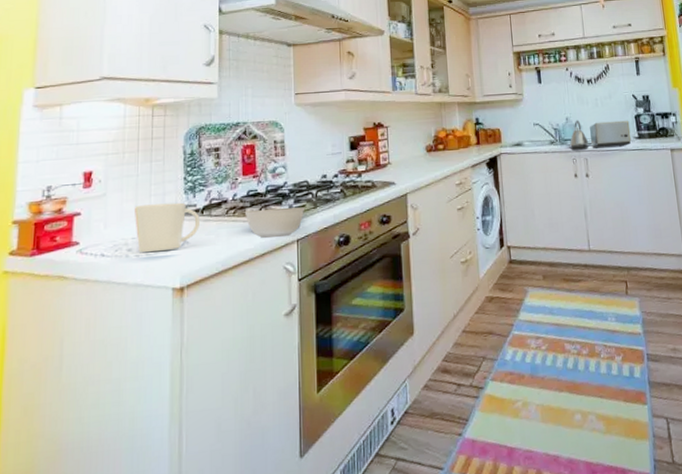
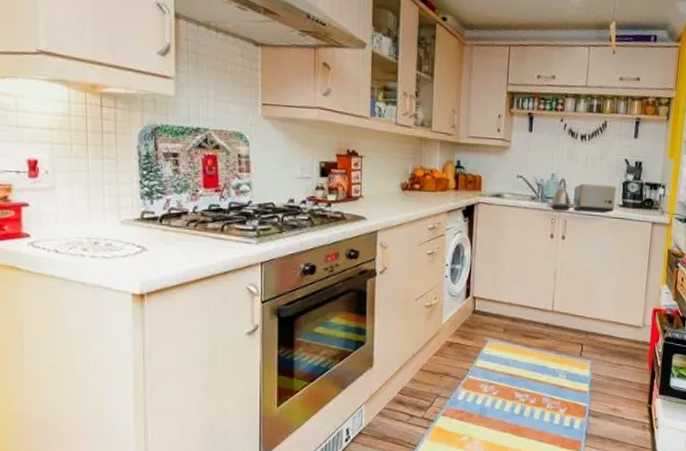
mug: present [134,202,199,253] -> none [86,204,158,256]
soup bowl: present [244,207,306,239] -> none [206,226,271,258]

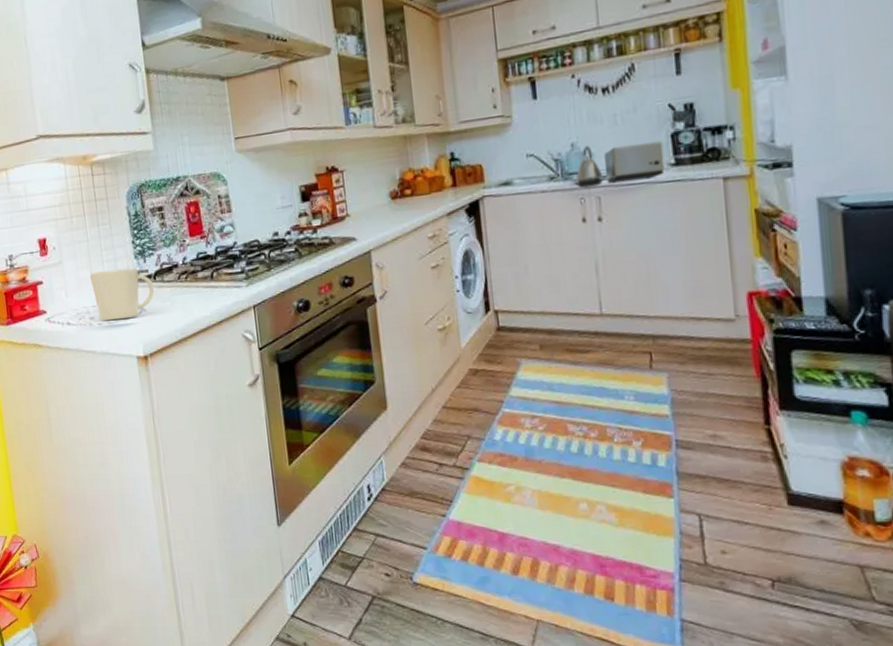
mug: none [86,204,158,256] -> present [89,268,154,322]

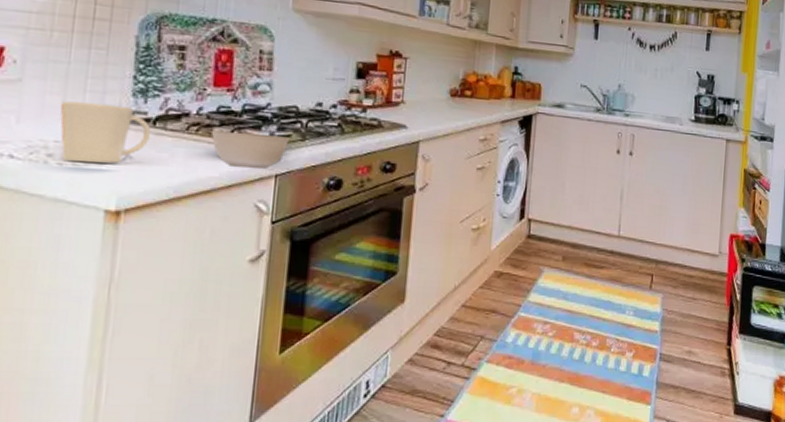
soup bowl: none [196,269,259,306] -> present [210,131,291,170]
kettle: present [575,145,604,189] -> none [616,89,640,125]
toaster: present [603,140,665,184] -> none [641,95,688,129]

